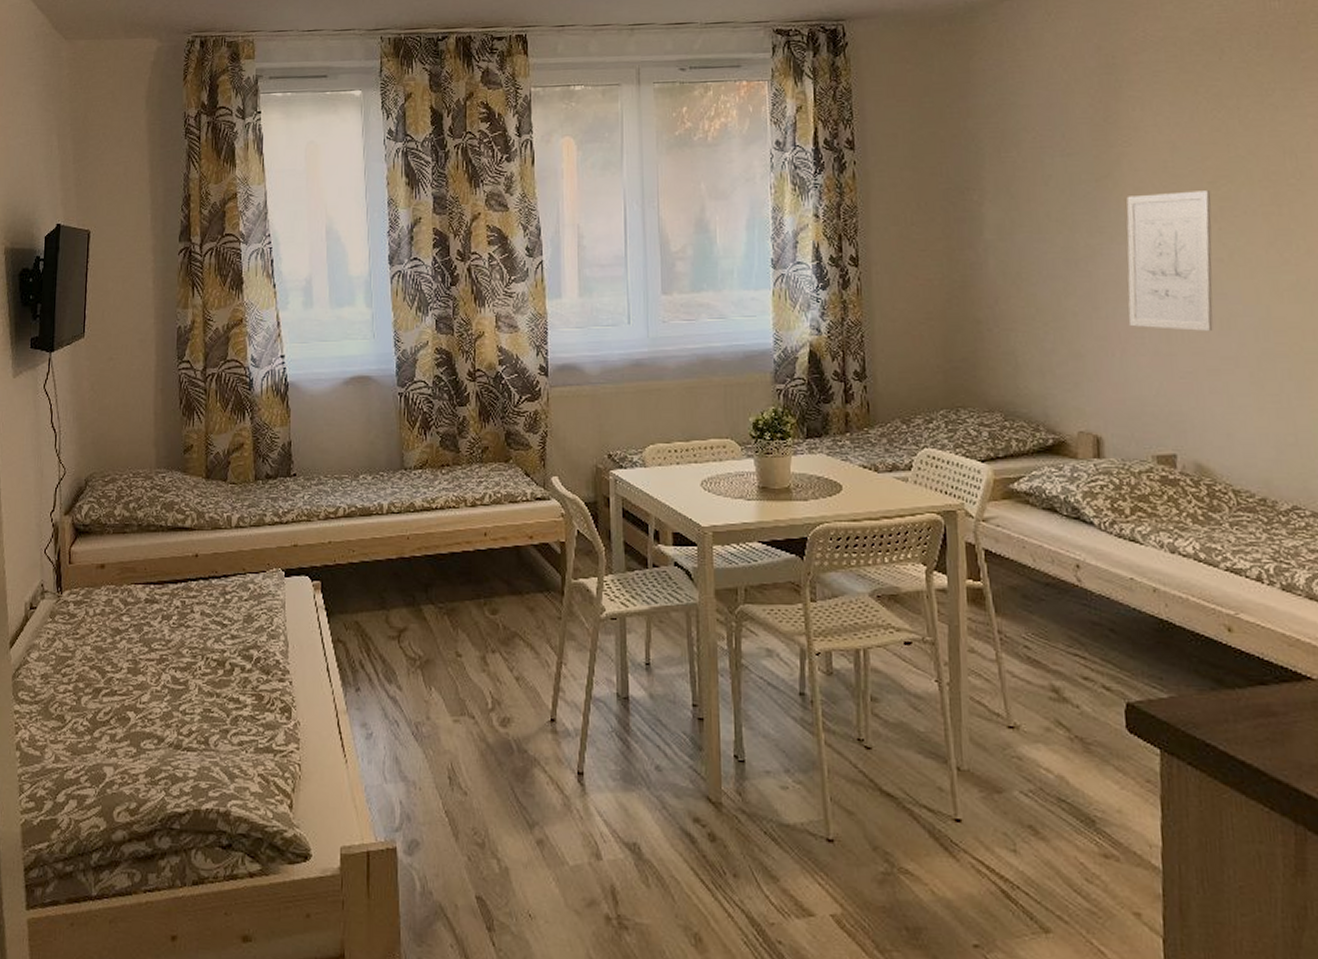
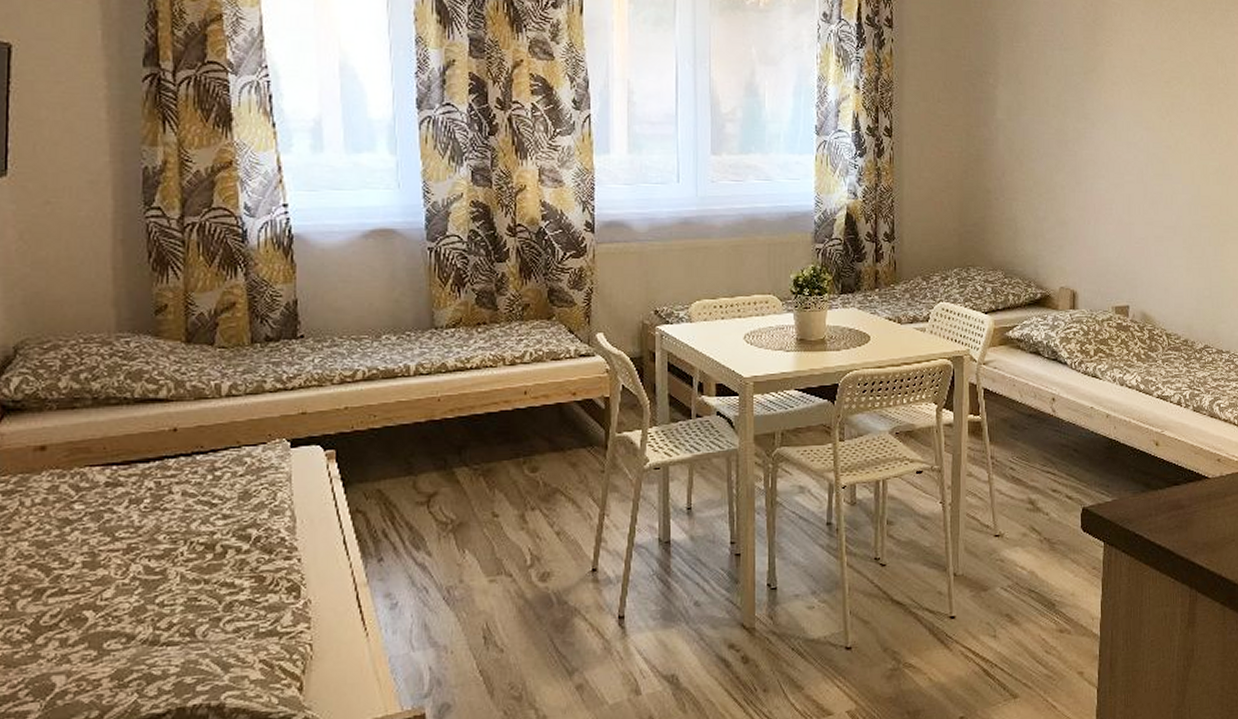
wall art: present [1126,190,1213,332] -> none [1101,88,1166,206]

